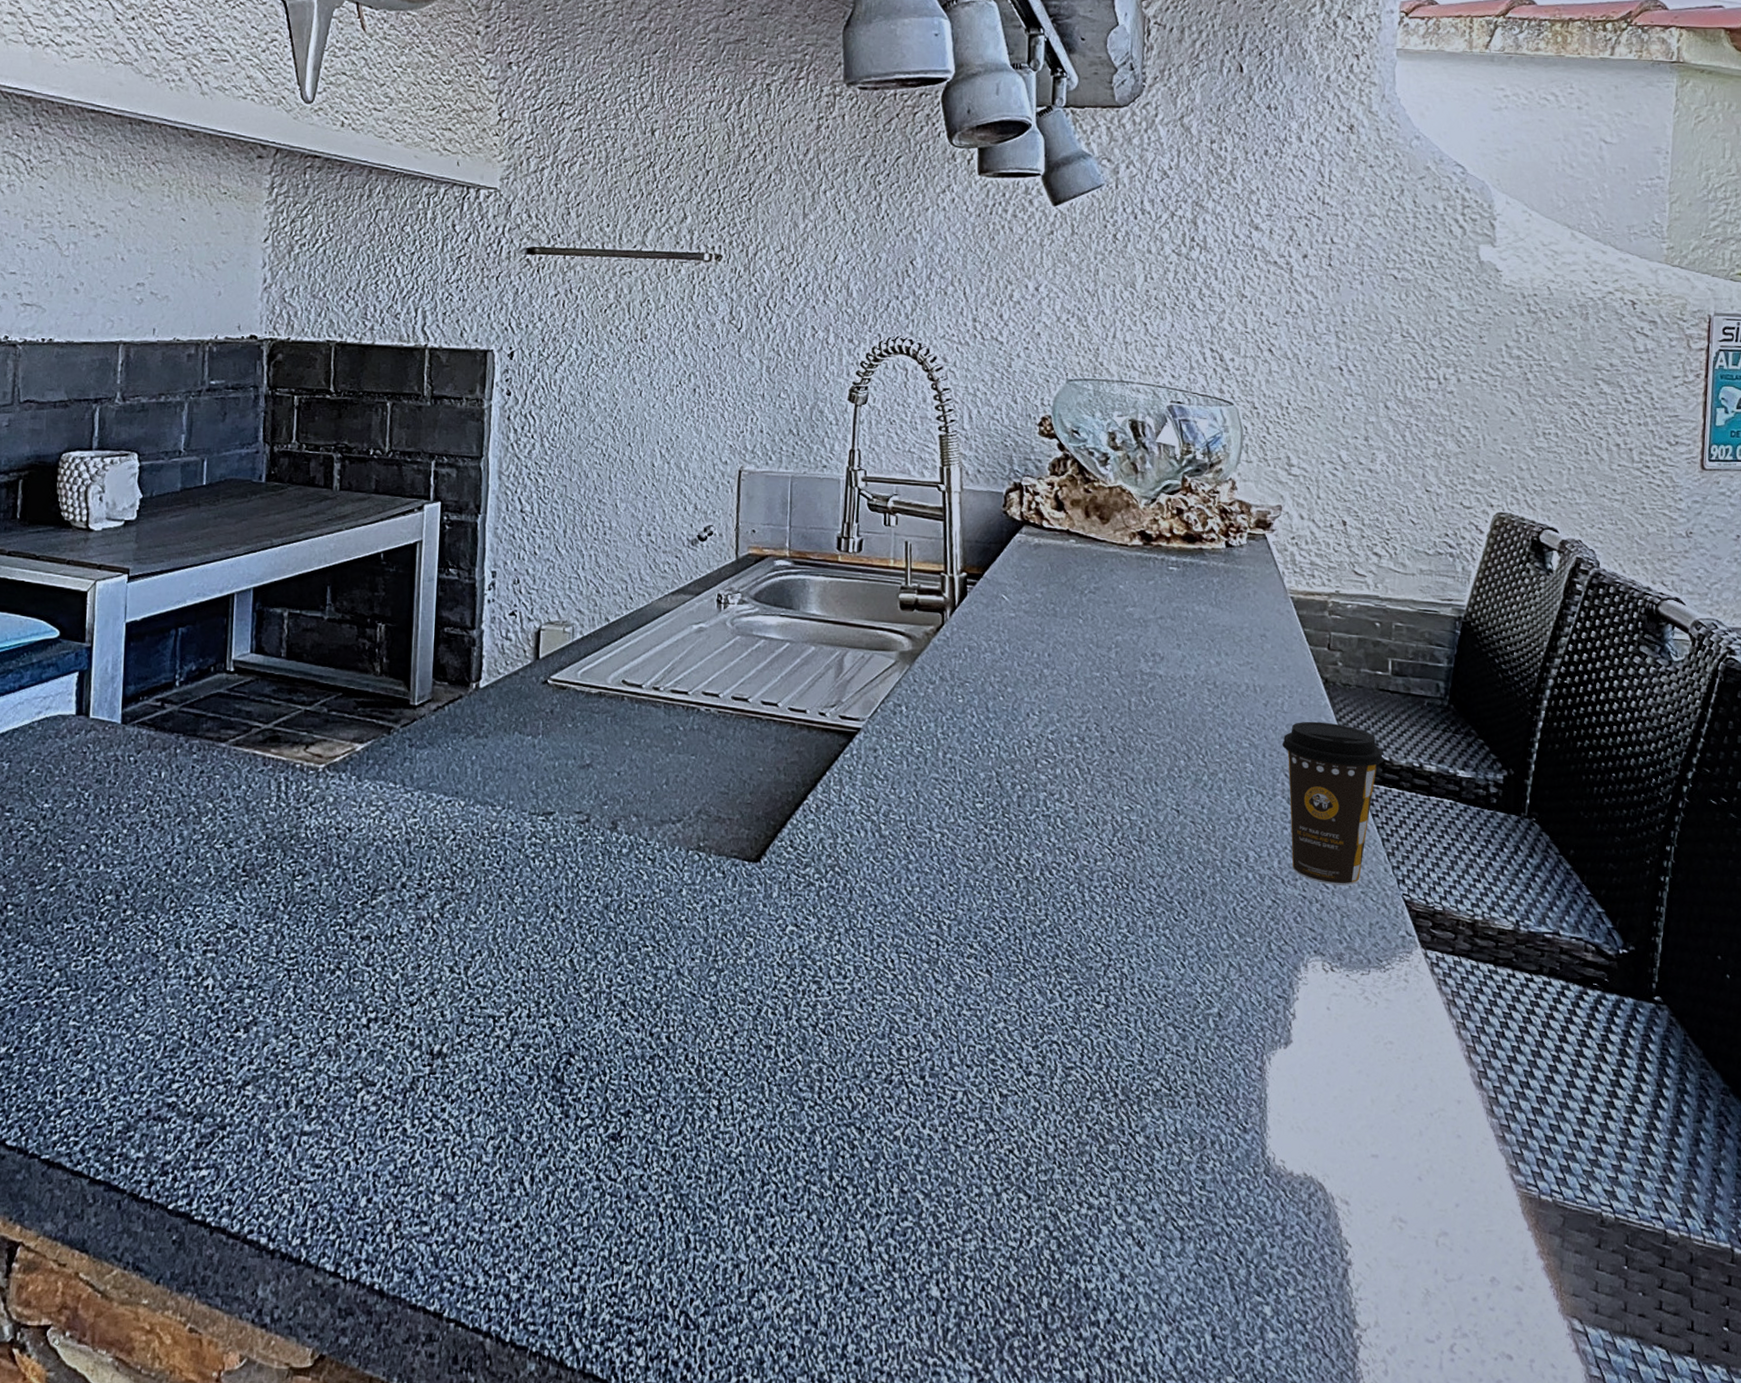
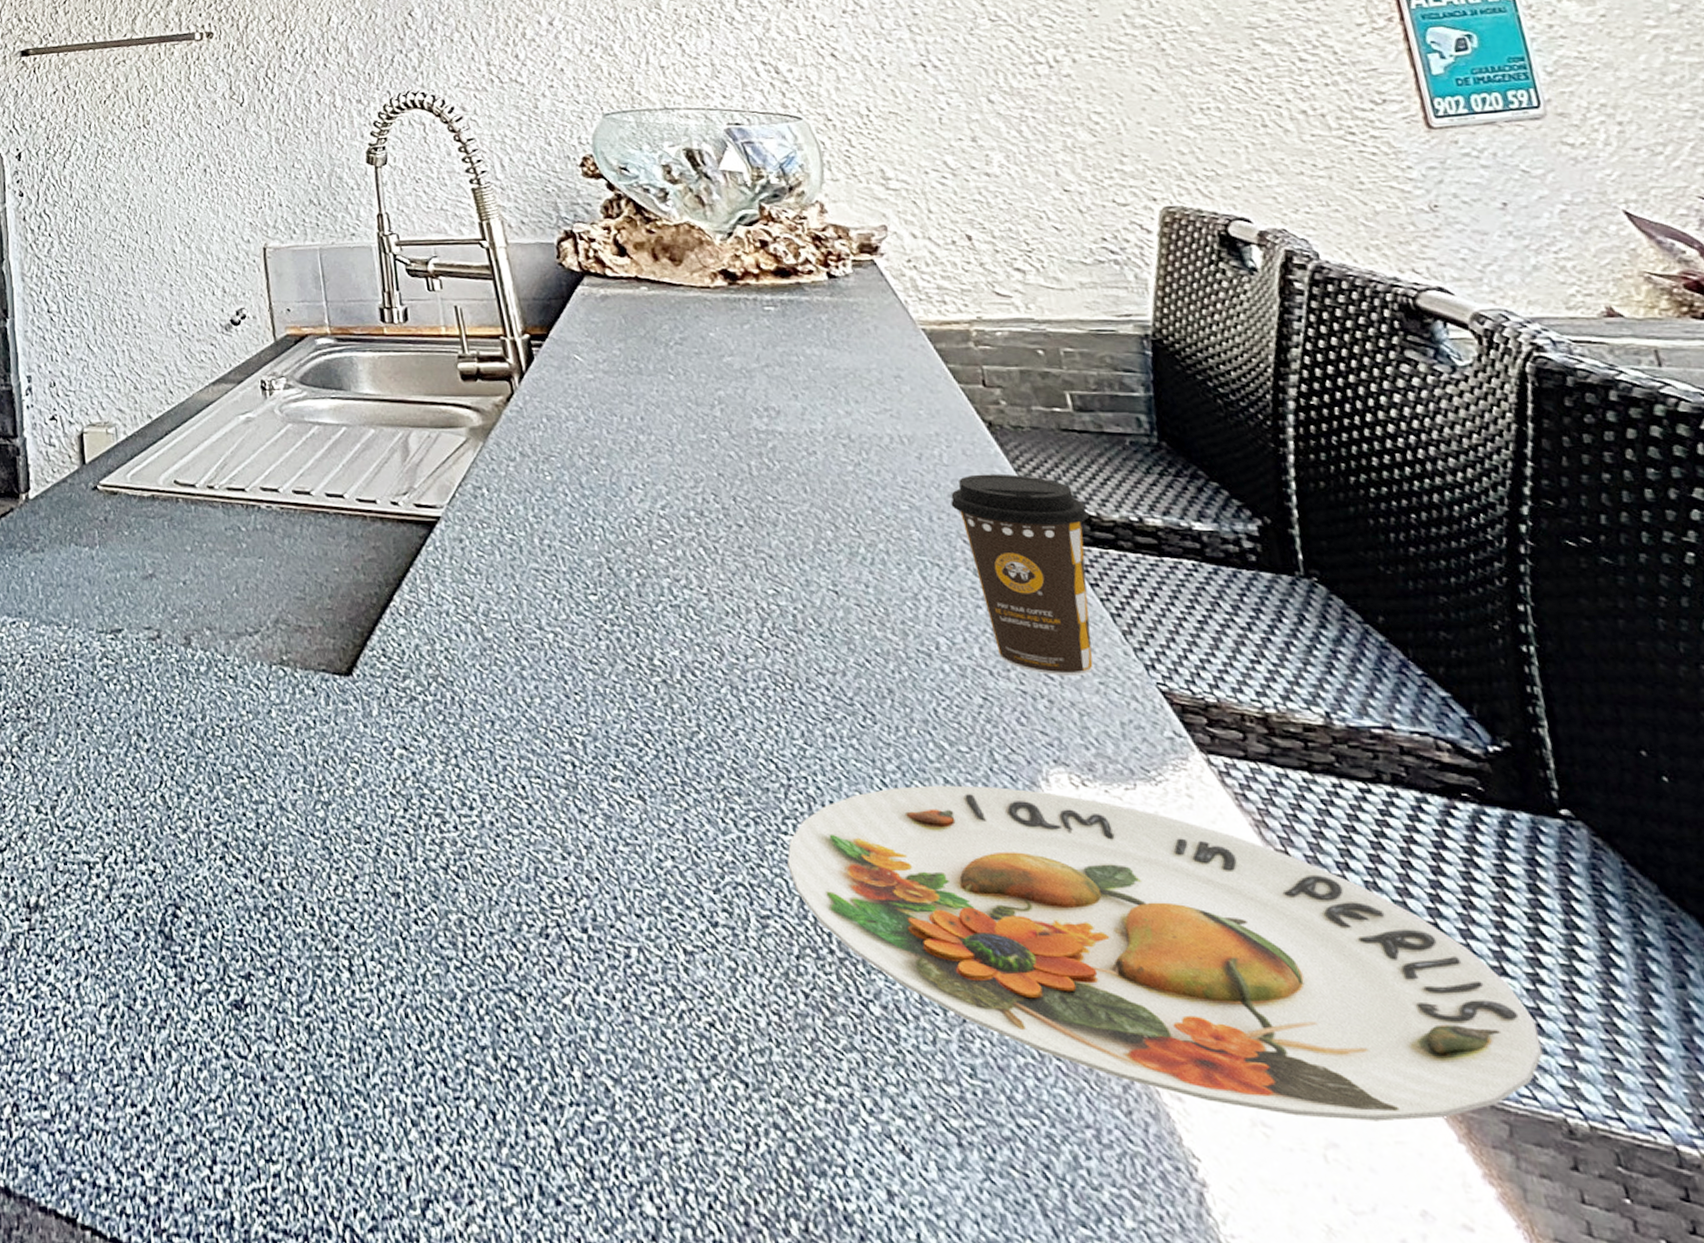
plate: none [1095,967,1600,1217] -> present [787,785,1543,1122]

